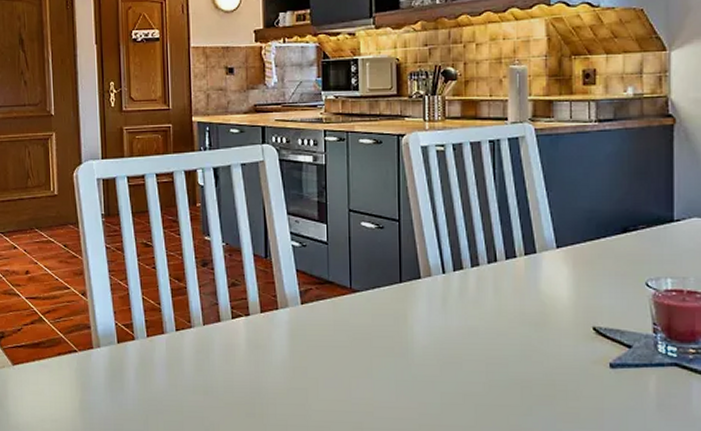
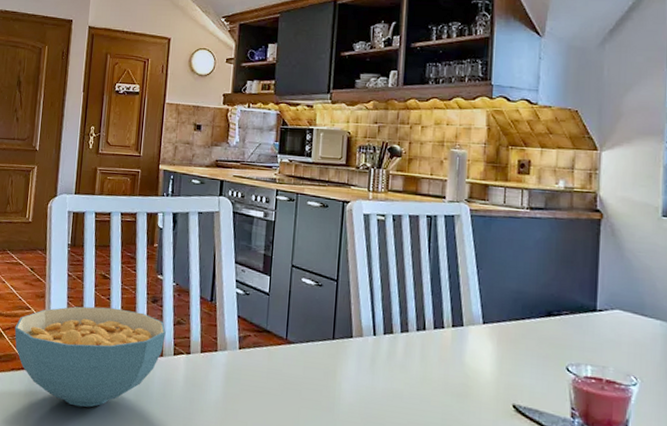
cereal bowl: none [55,277,221,384] -> present [14,306,166,408]

